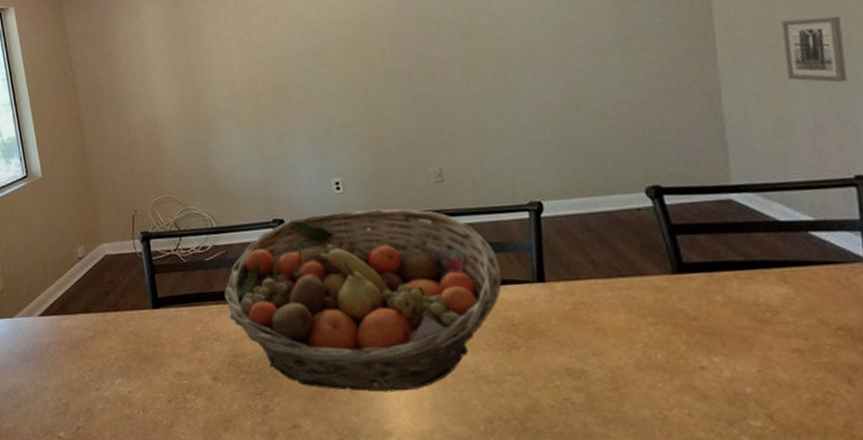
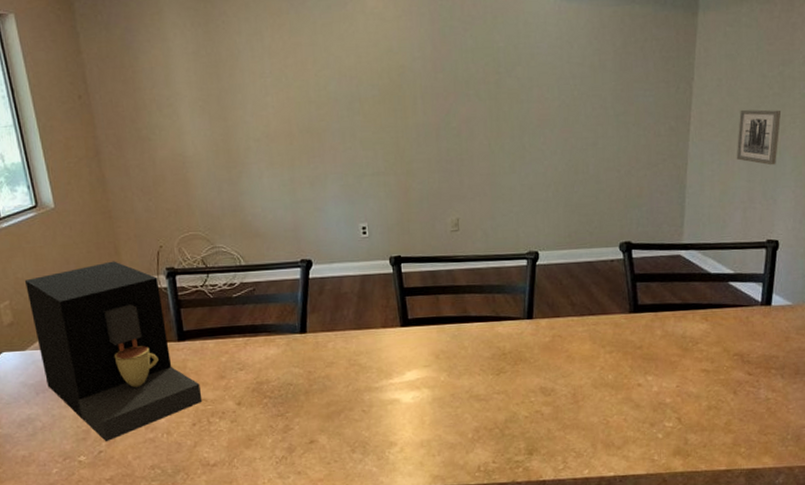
coffee maker: none [14,226,178,417] -> present [24,261,203,442]
fruit basket: present [224,208,503,392] -> none [251,253,500,411]

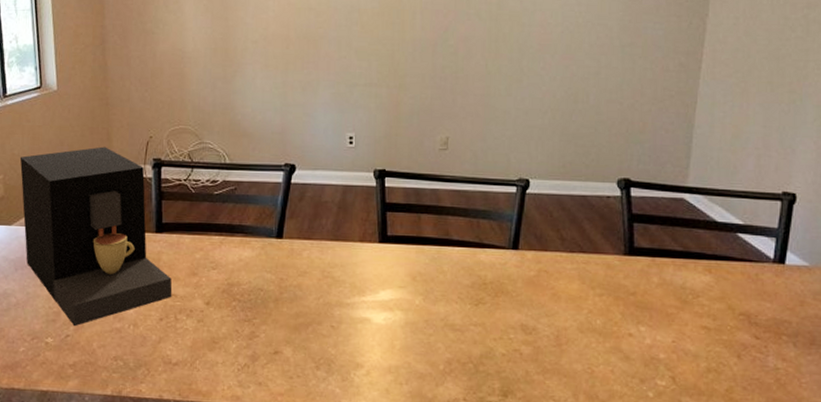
wall art: present [736,109,782,166] -> none [751,50,805,113]

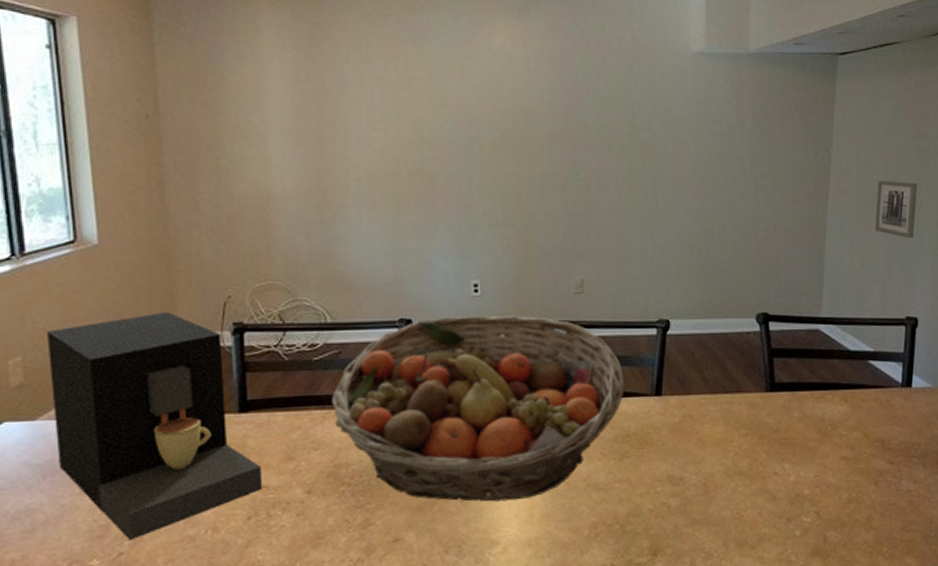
fruit basket: none [228,164,484,331] -> present [332,315,625,502]
wall art: none [751,50,805,113] -> present [874,180,918,239]

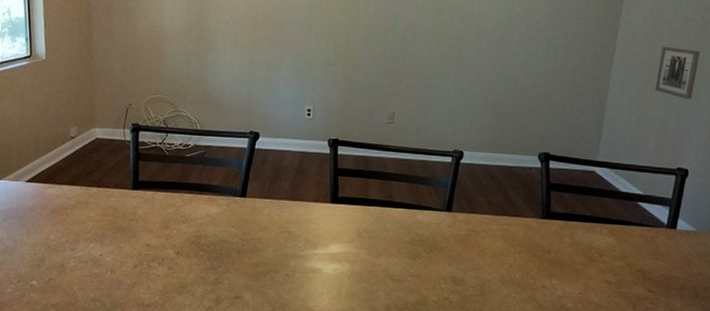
coffee maker: present [46,312,263,541] -> none [10,111,147,271]
fruit basket: present [332,315,625,502] -> none [197,133,422,280]

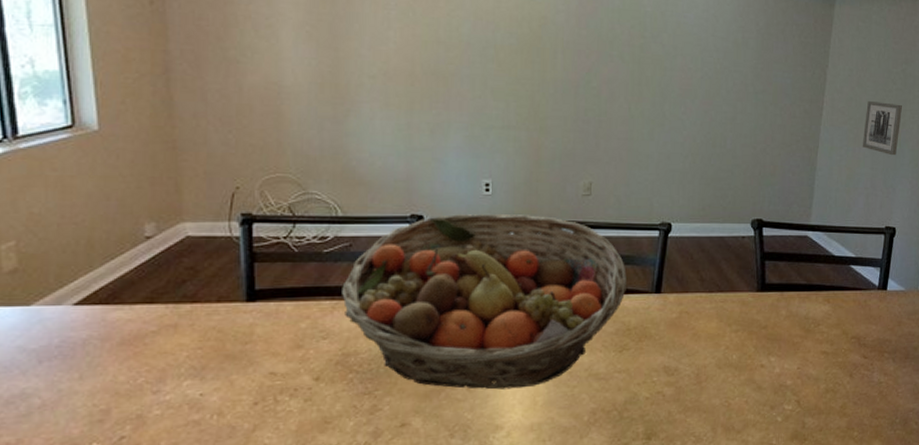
fruit basket: none [197,133,422,280] -> present [342,213,628,390]

